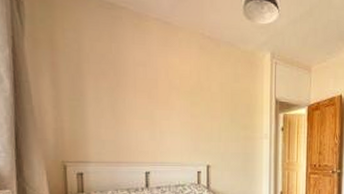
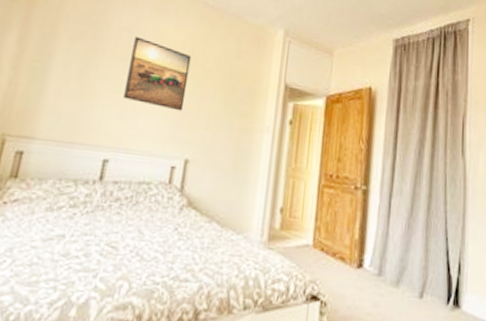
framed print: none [149,70,199,129] -> present [122,36,192,112]

